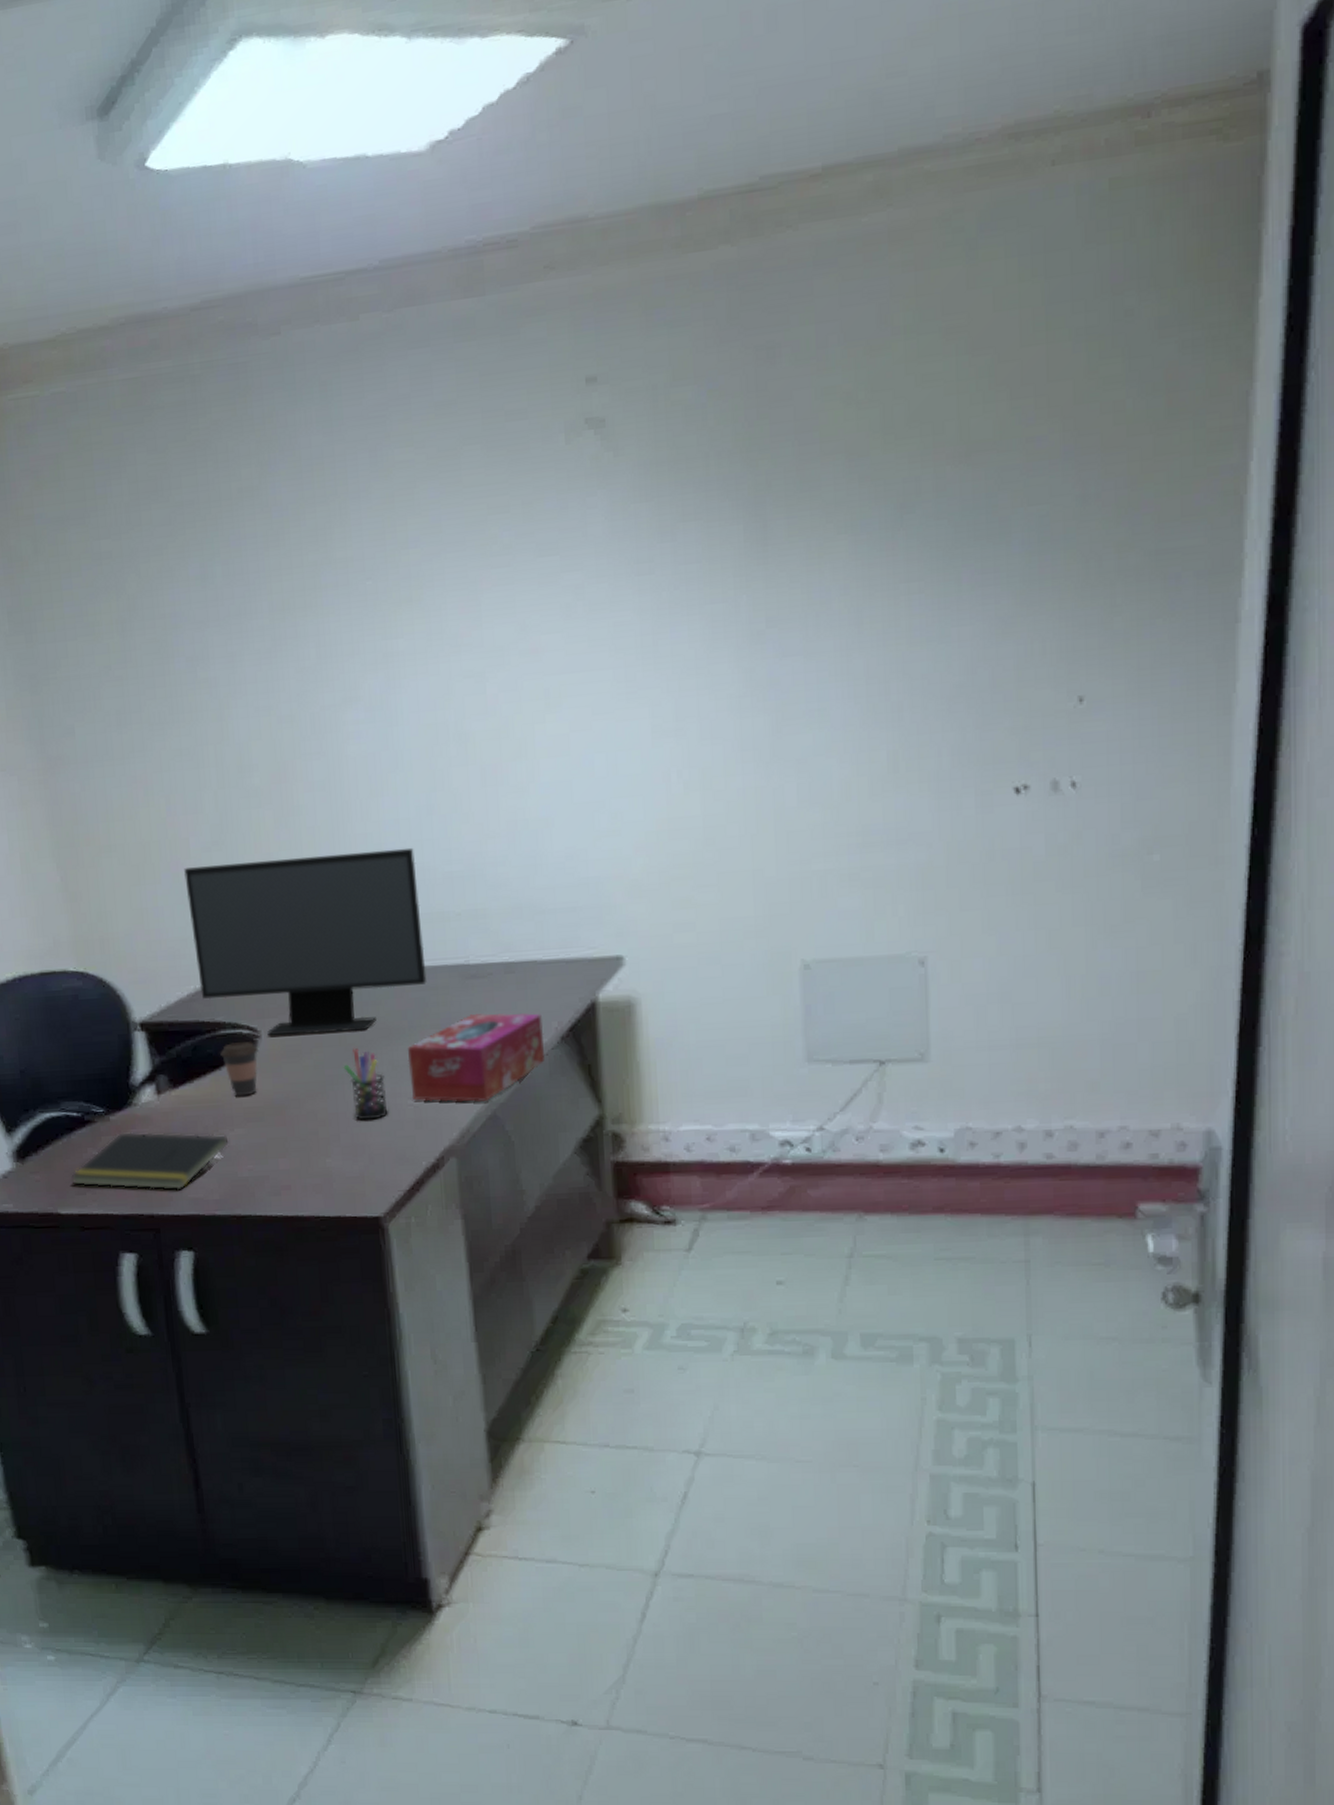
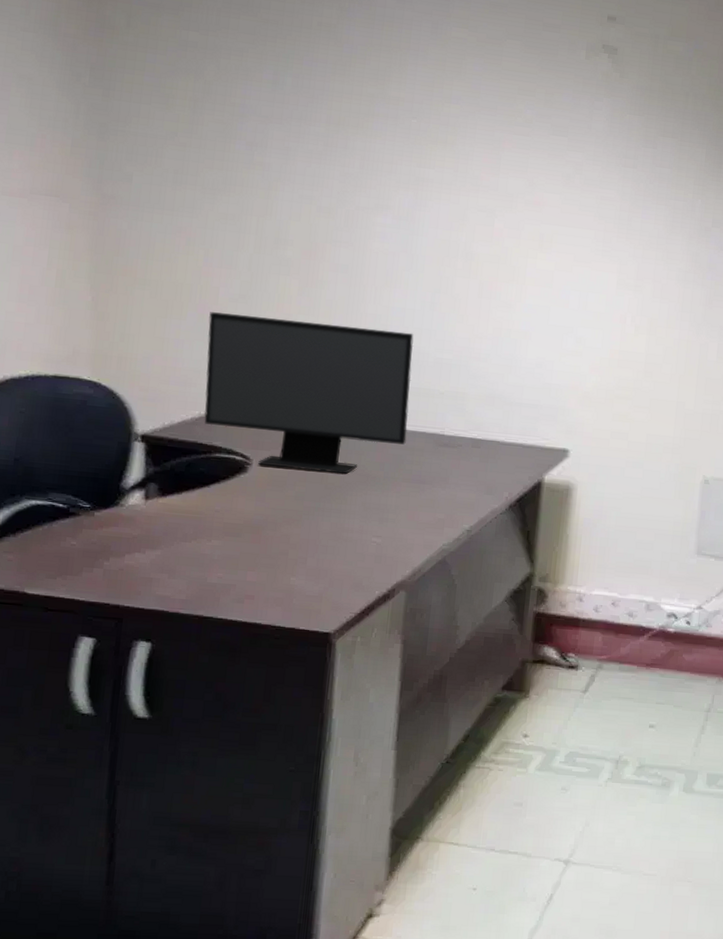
notepad: present [71,1131,230,1191] -> none [44,527,206,587]
coffee cup: present [220,1042,259,1097] -> none [211,466,248,514]
pen holder: present [343,1047,388,1121] -> none [320,486,356,550]
tissue box: present [408,1013,544,1102] -> none [377,475,496,548]

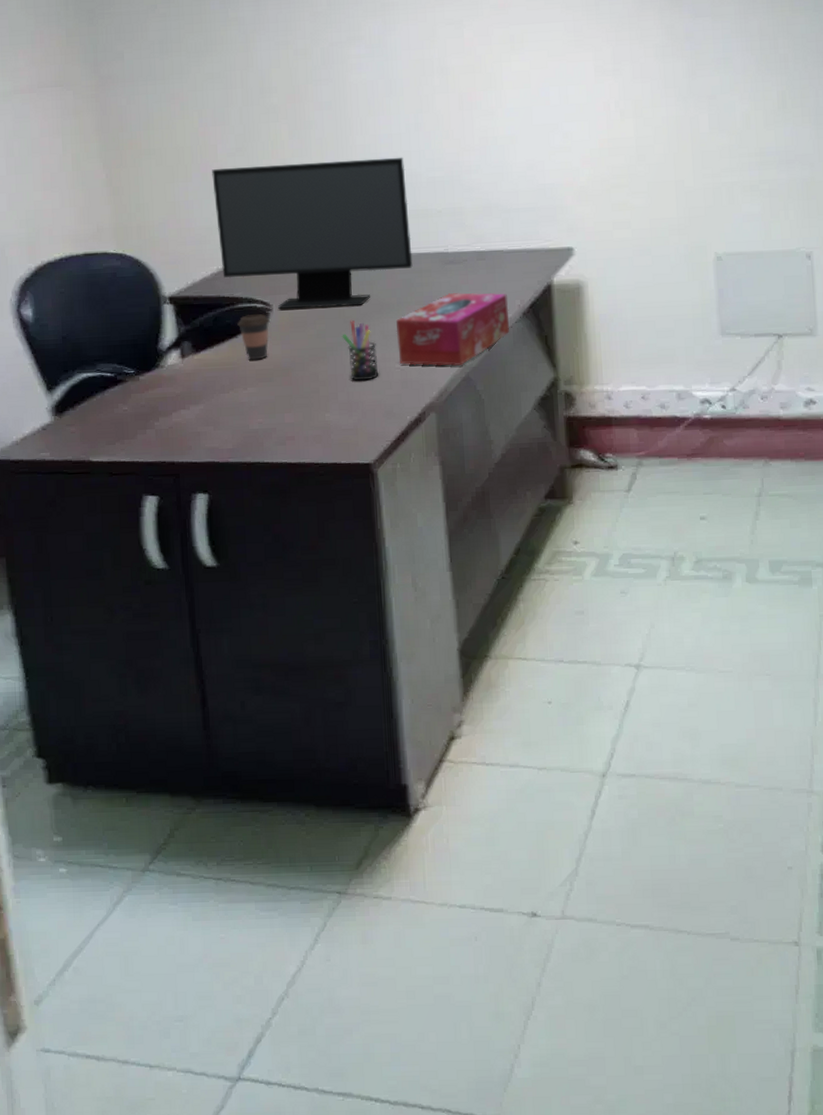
coffee cup: none [211,466,248,514] -> present [237,314,271,360]
pen holder: none [320,486,356,550] -> present [342,319,379,381]
tissue box: none [377,475,496,548] -> present [396,293,509,366]

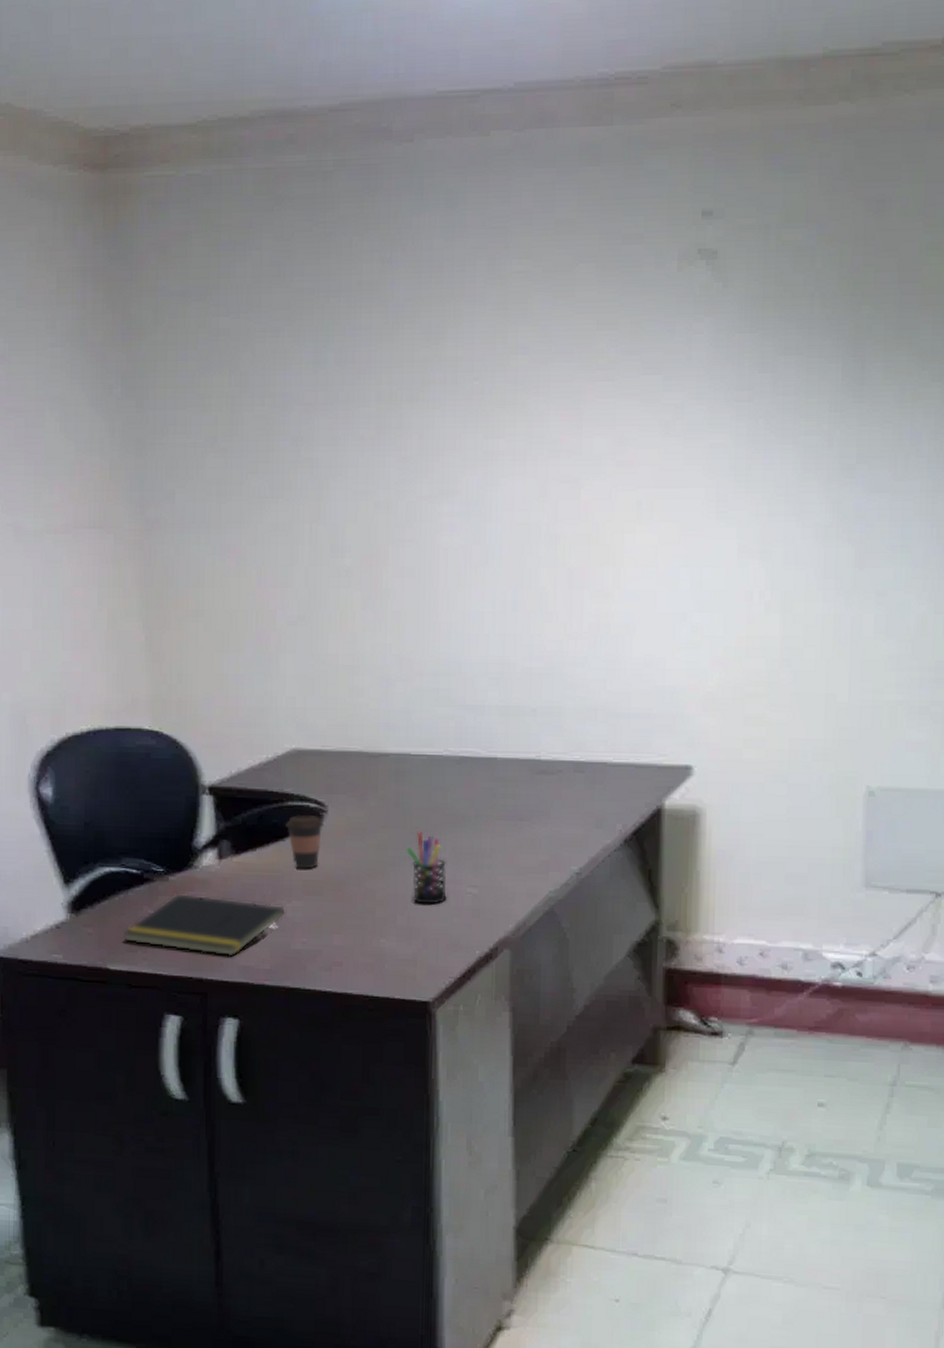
notepad: none [103,389,243,441] -> present [124,893,286,957]
computer monitor: present [212,157,413,309] -> none [268,639,498,816]
tissue box: present [396,293,509,366] -> none [470,809,608,896]

